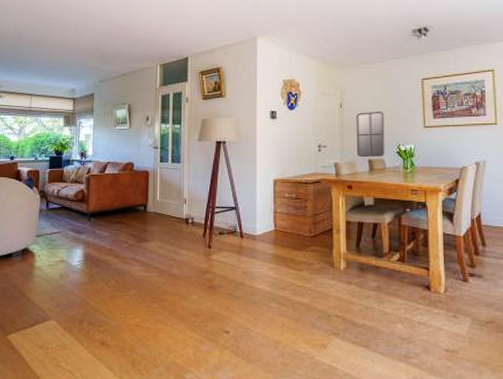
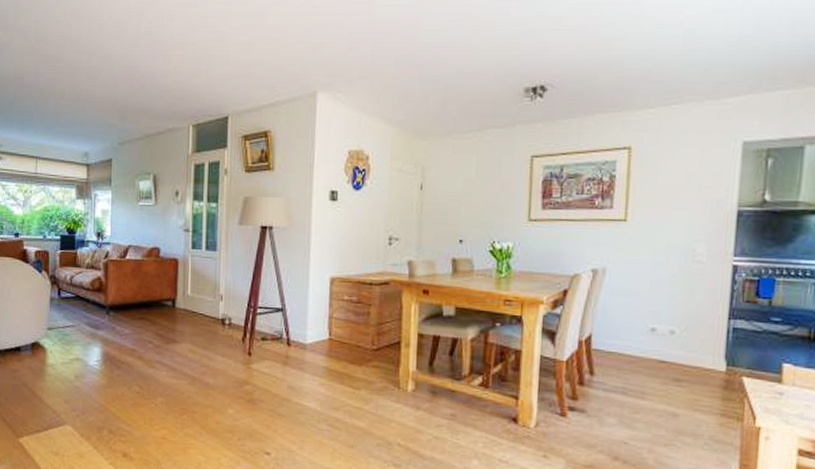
home mirror: present [356,111,385,158] -> none [437,196,477,257]

